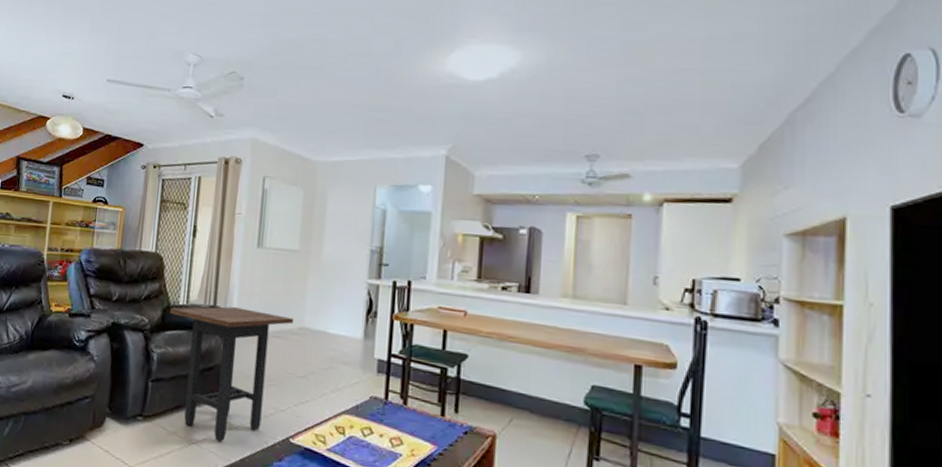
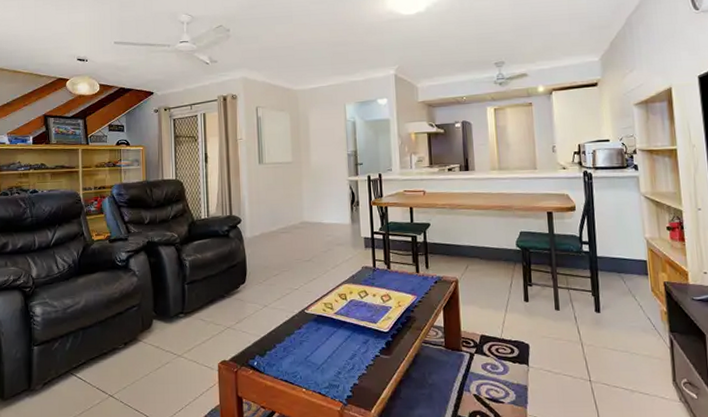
side table: present [170,306,294,441] -> none [195,214,296,322]

